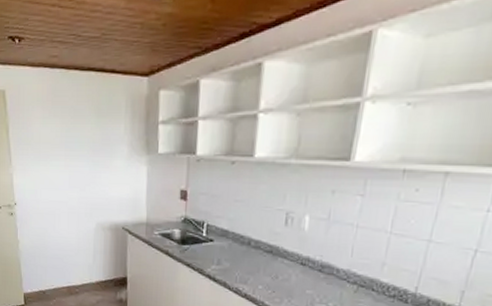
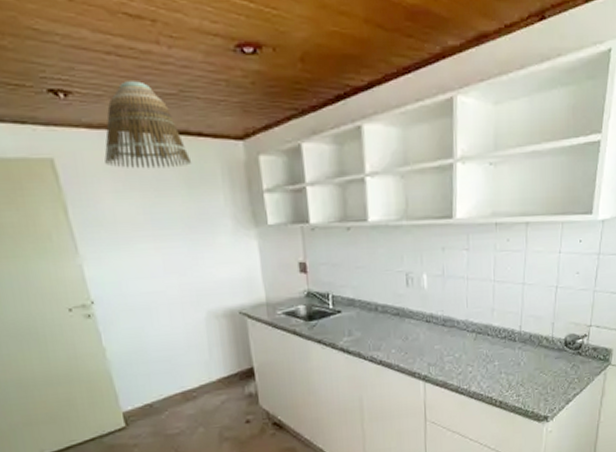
lamp shade: none [39,27,102,100] -> present [104,81,191,169]

